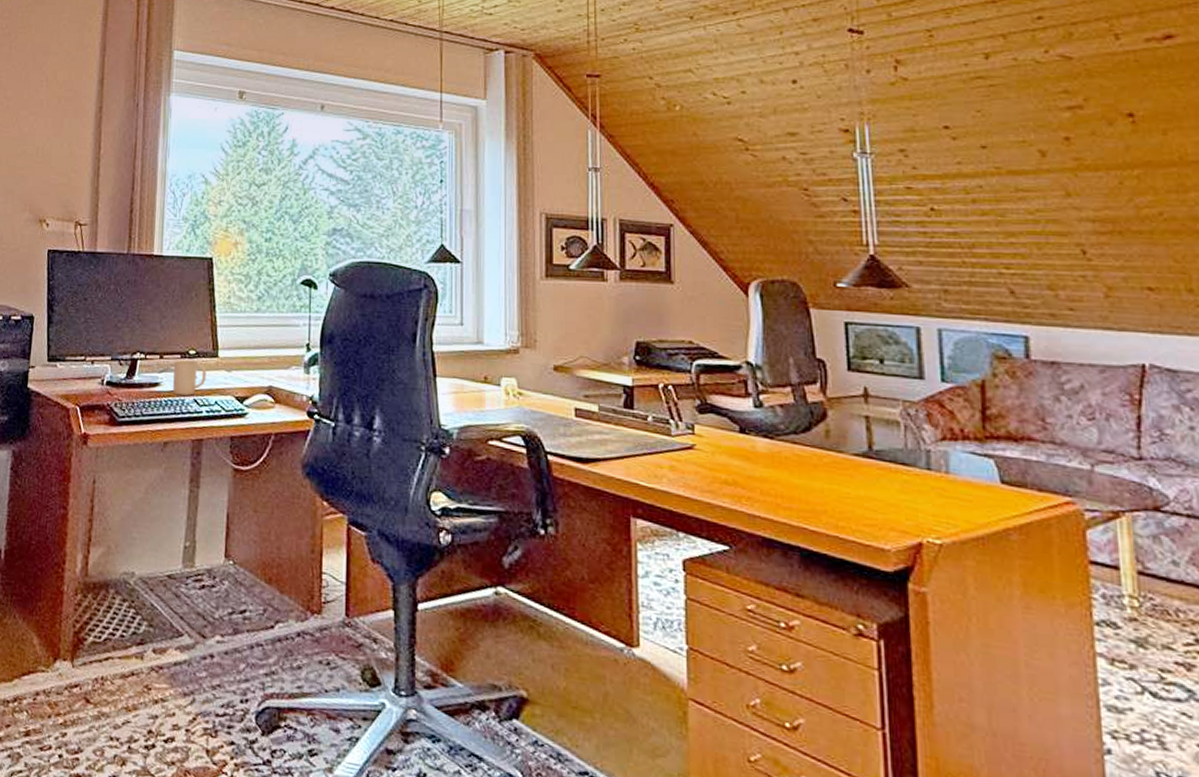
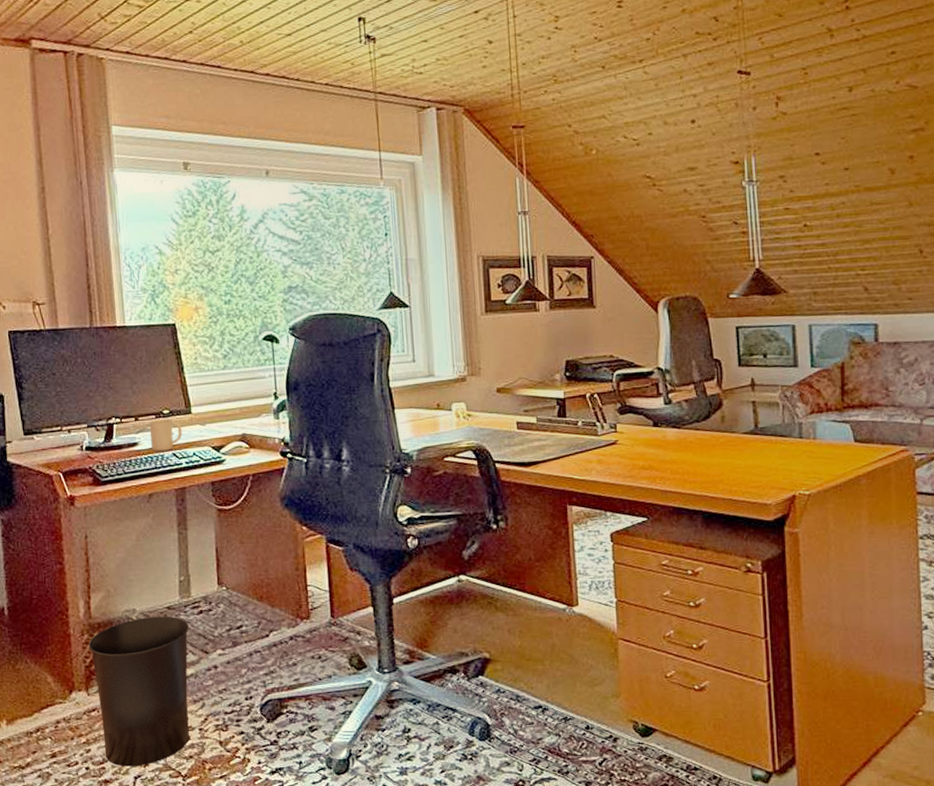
waste bin: none [80,584,189,764] -> present [88,616,190,767]

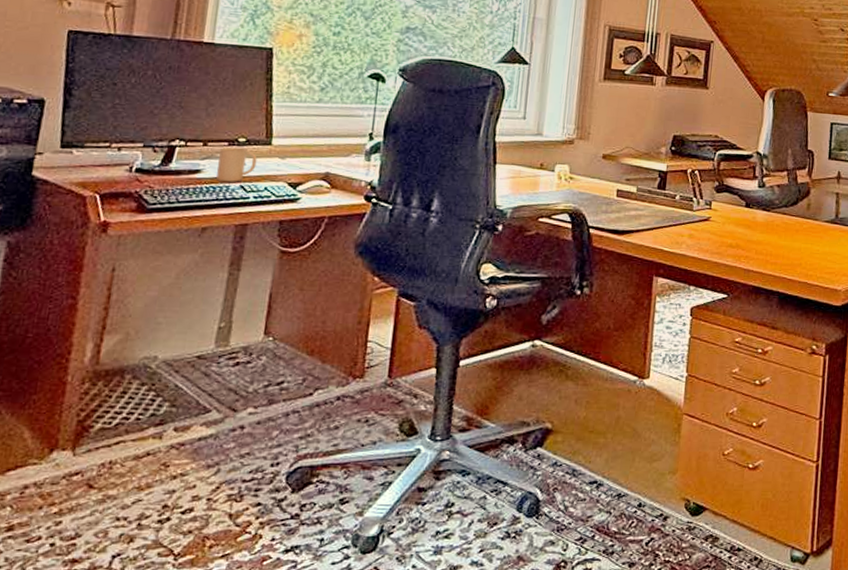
waste bin: present [88,616,190,767] -> none [79,366,220,543]

